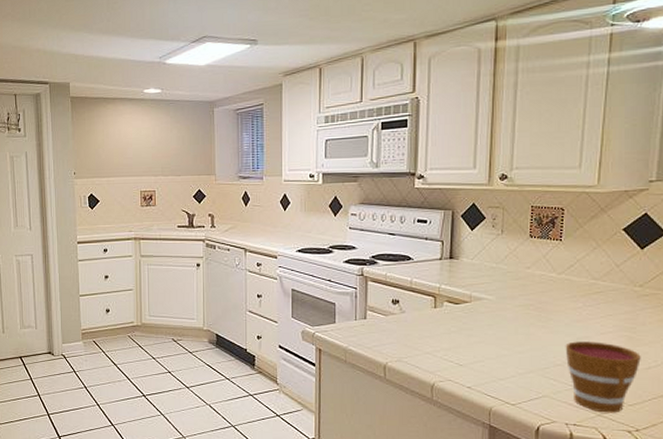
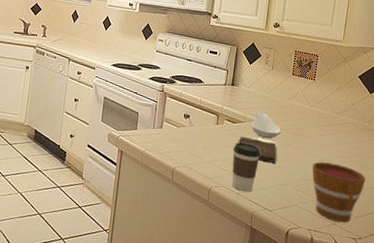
coffee cup: none [458,327,494,385] -> present [232,142,260,192]
cutting board: none [465,319,517,347] -> present [239,136,277,163]
spoon rest: none [479,289,520,319] -> present [251,113,281,139]

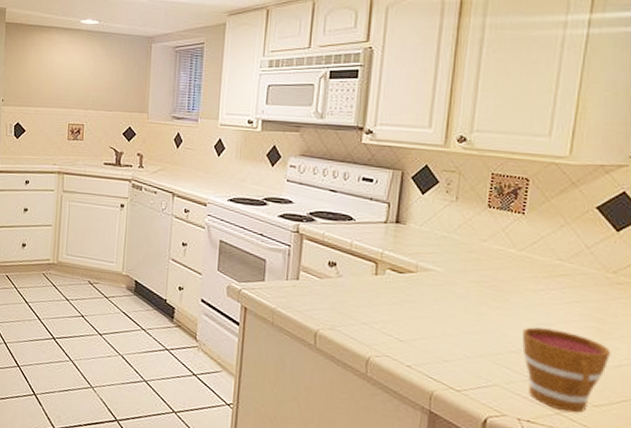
coffee cup: present [232,142,260,192] -> none [400,299,441,365]
cutting board: present [239,136,277,163] -> none [408,290,467,327]
spoon rest: present [251,113,281,139] -> none [425,259,472,295]

